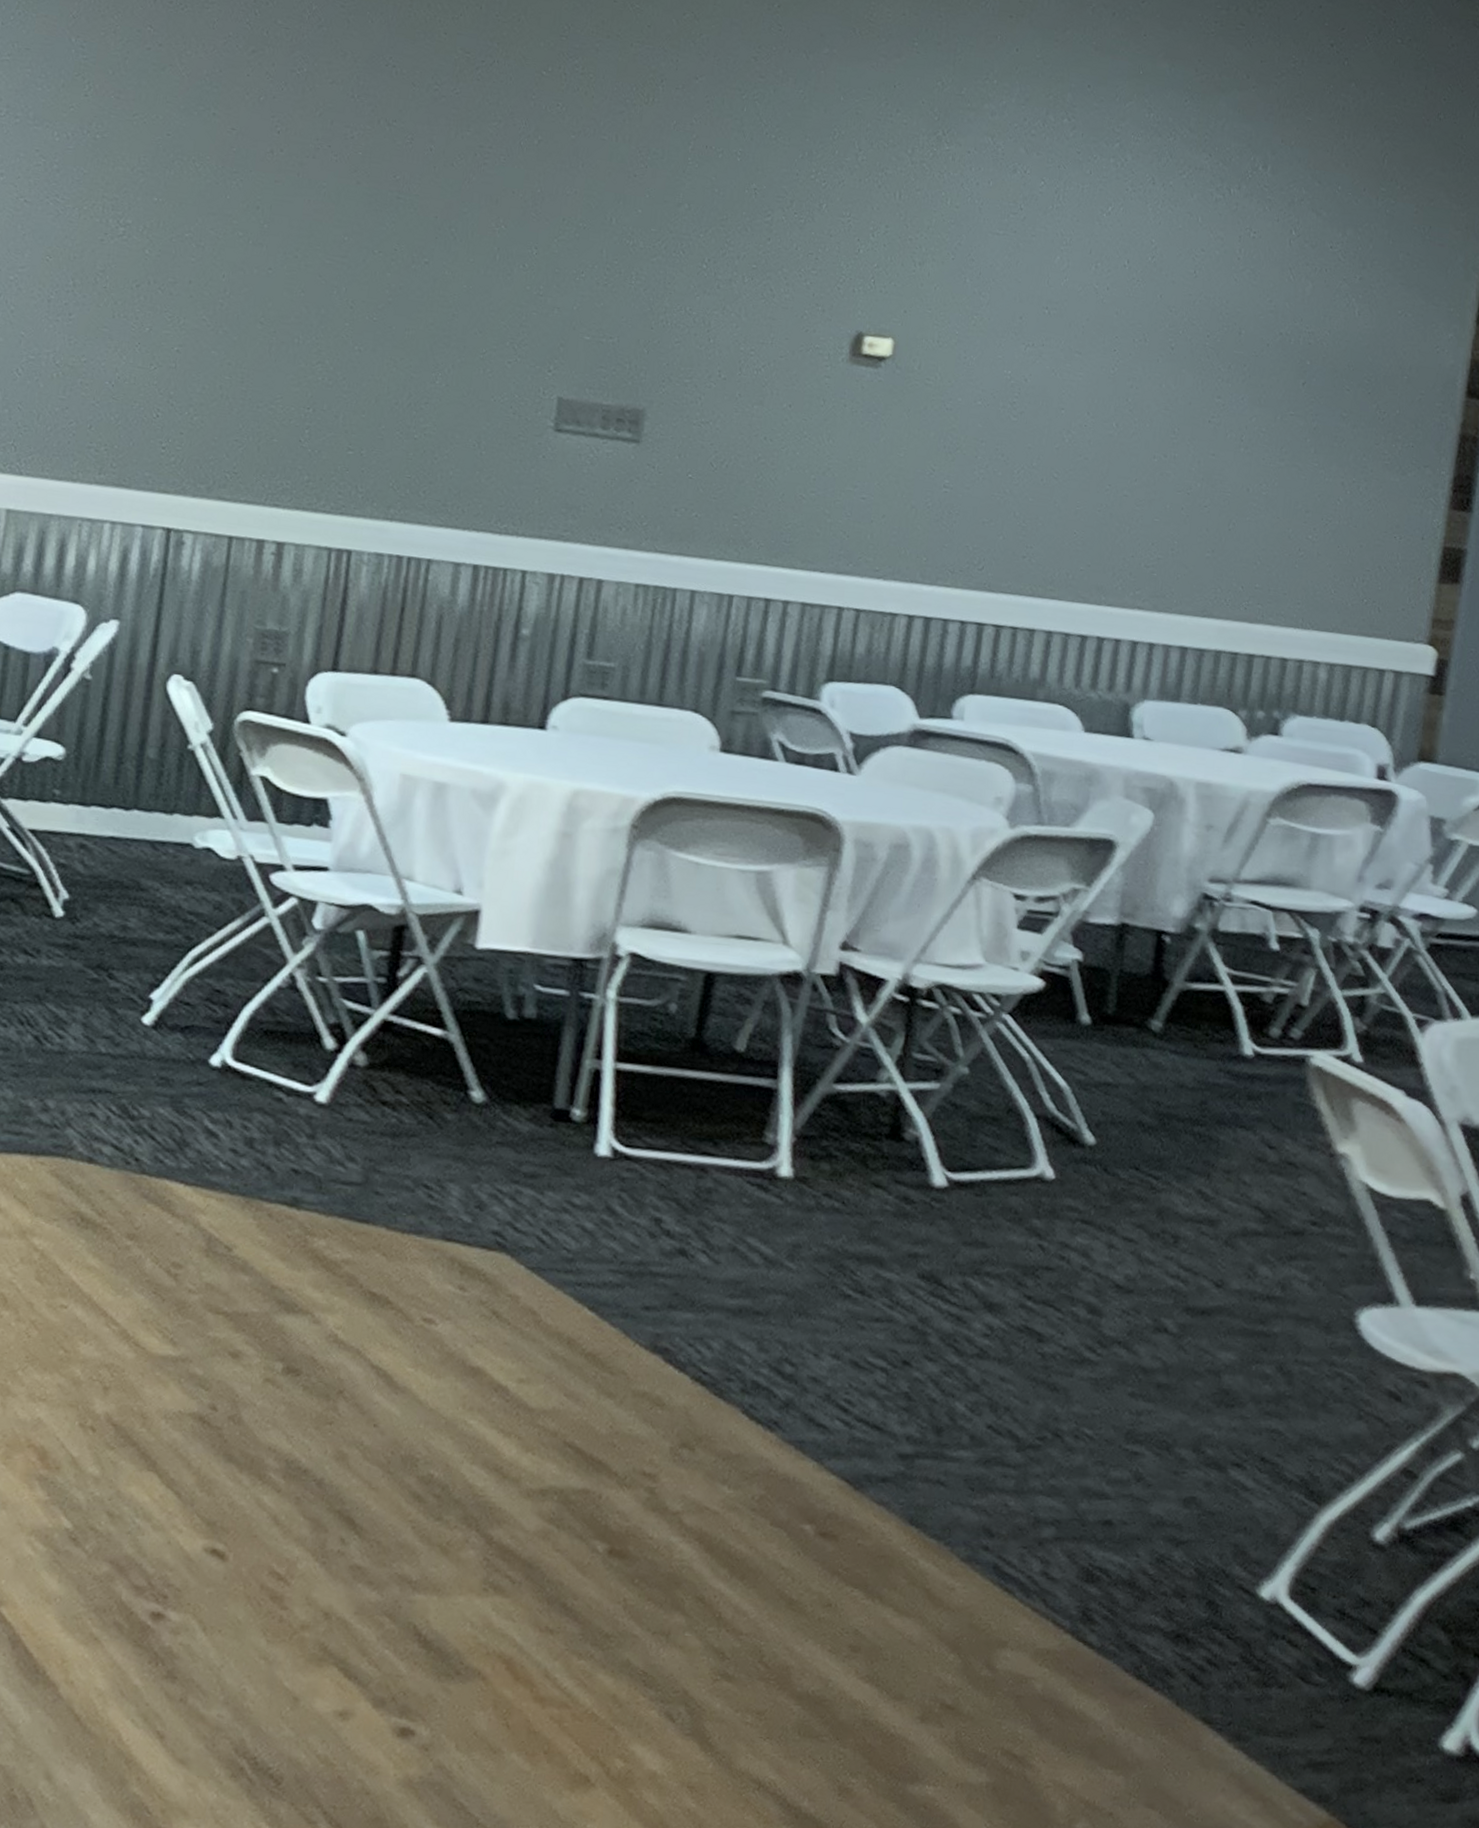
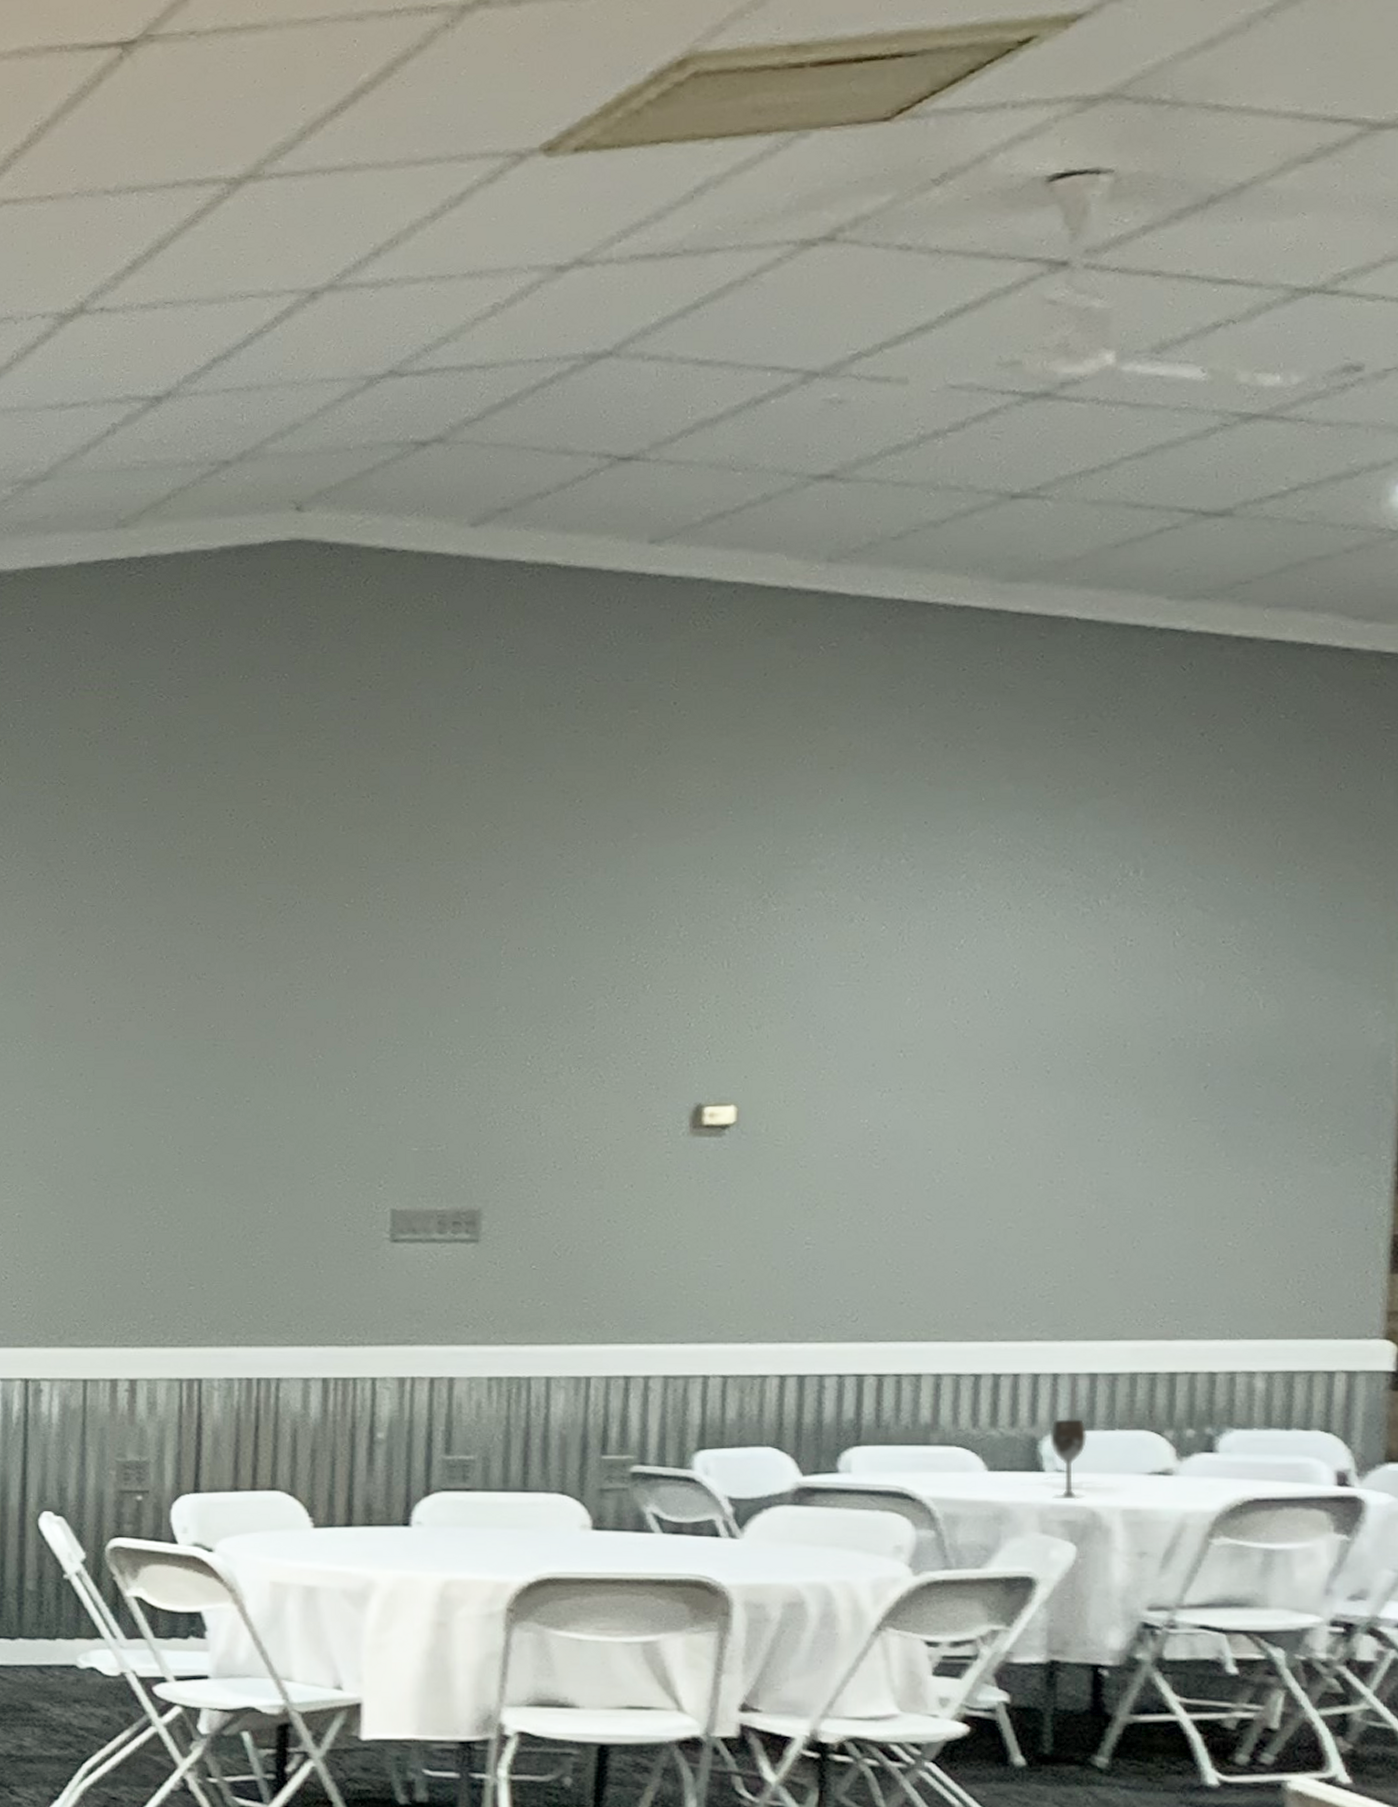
wine glass: none [1138,687,1174,769] -> present [1049,1419,1088,1500]

